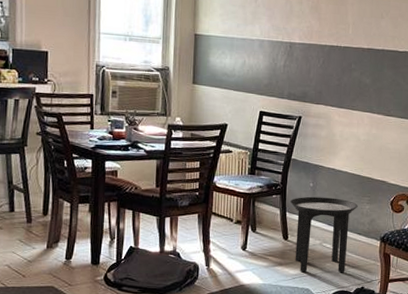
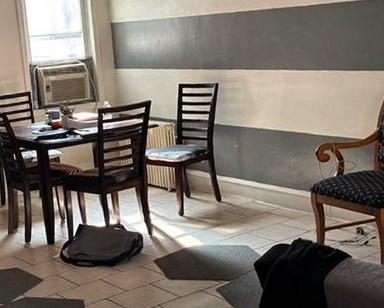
side table: present [289,196,358,273] -> none [218,156,284,231]

